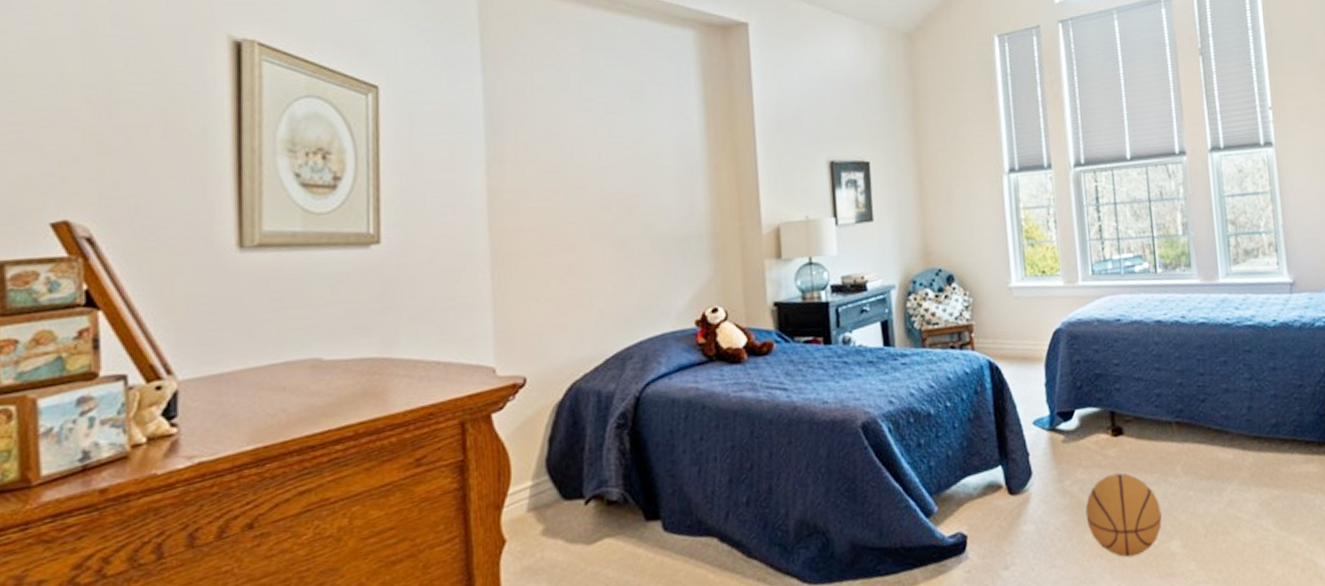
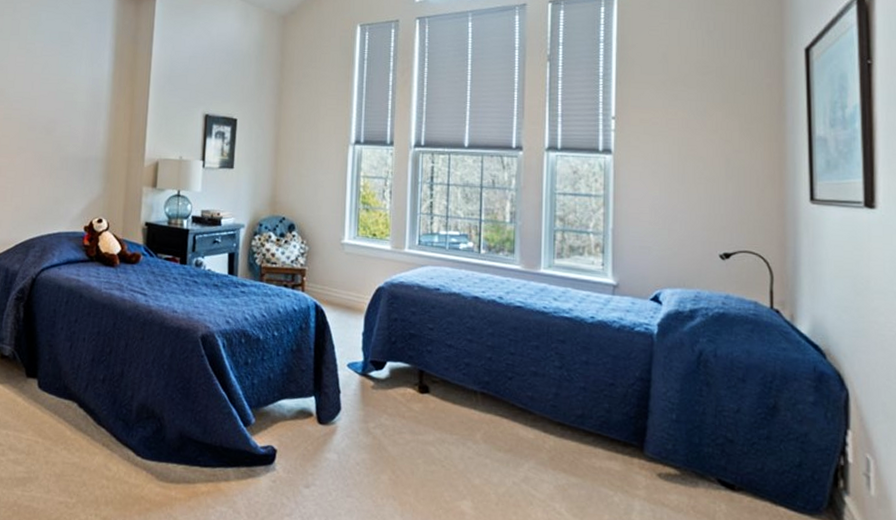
basketball: present [1085,473,1162,557] -> none [385,426,457,506]

